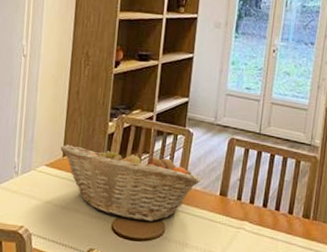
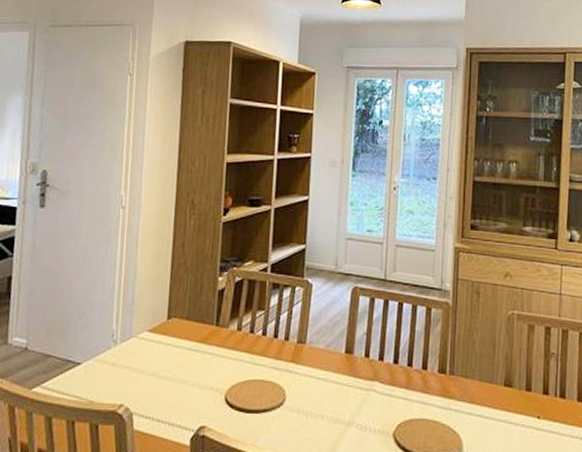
fruit basket: present [60,144,201,222] -> none [165,304,323,389]

